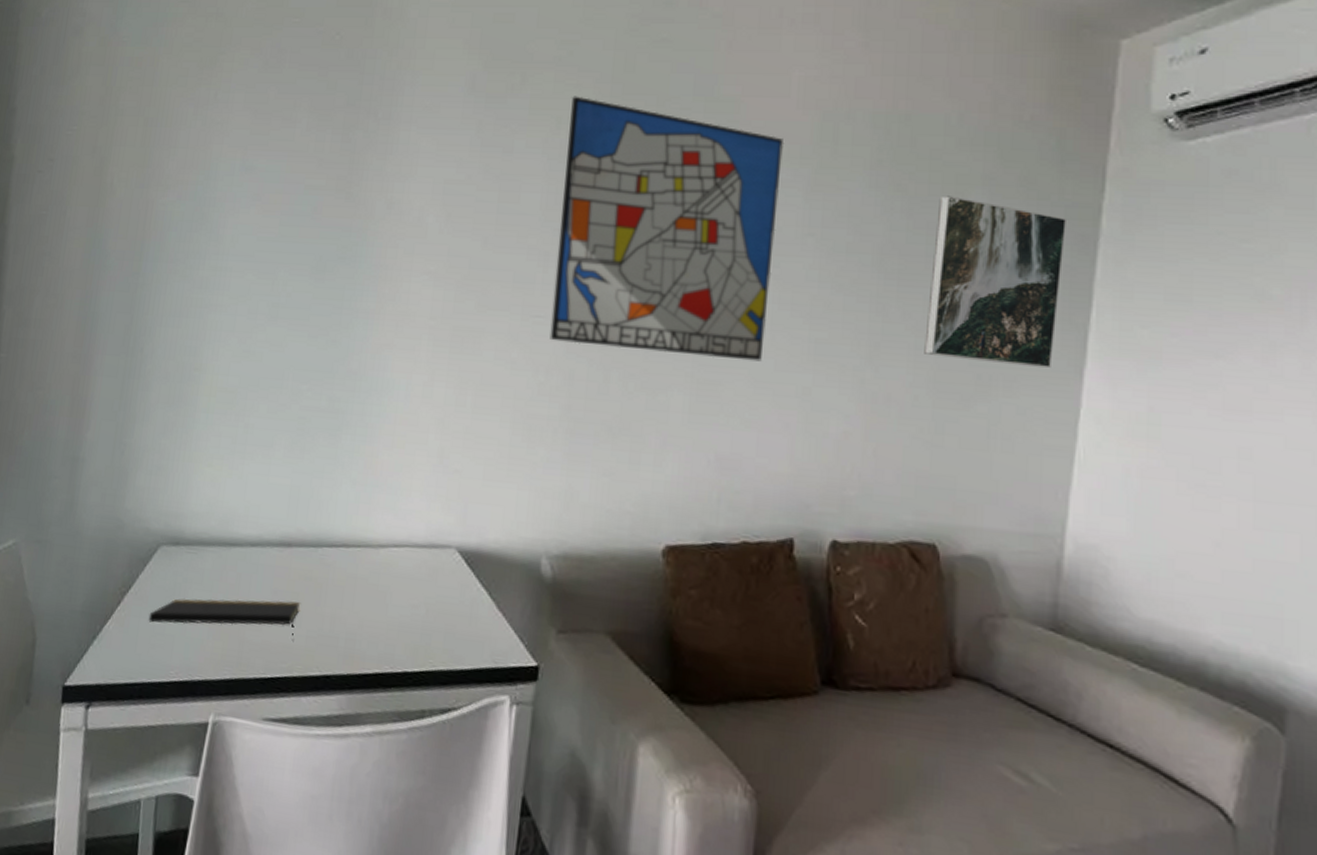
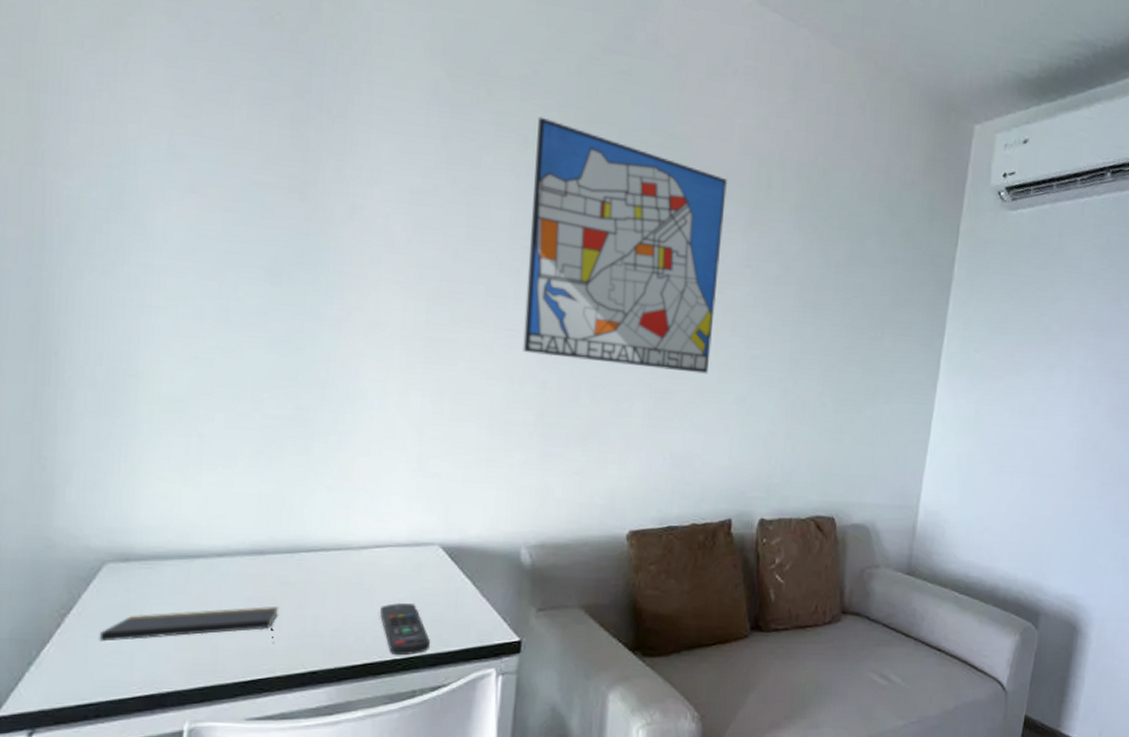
remote control: none [394,608,443,669] -> present [380,602,431,656]
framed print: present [924,196,1068,369] -> none [830,240,933,382]

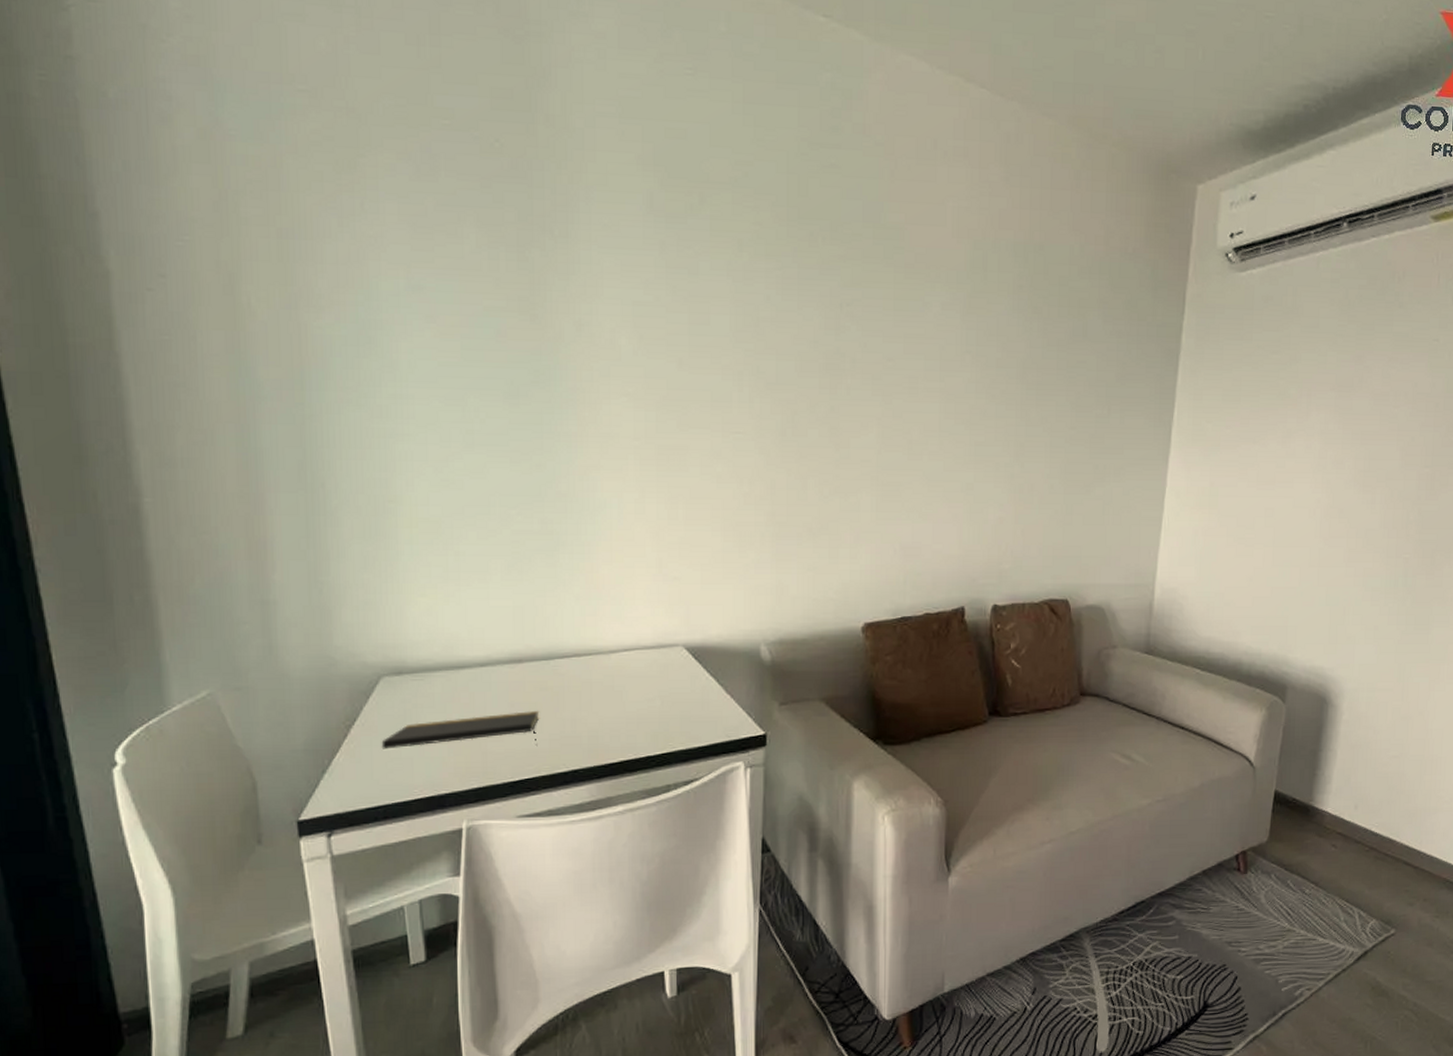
remote control: present [380,602,431,656] -> none [632,702,681,753]
wall art: present [523,116,728,374] -> none [750,218,943,464]

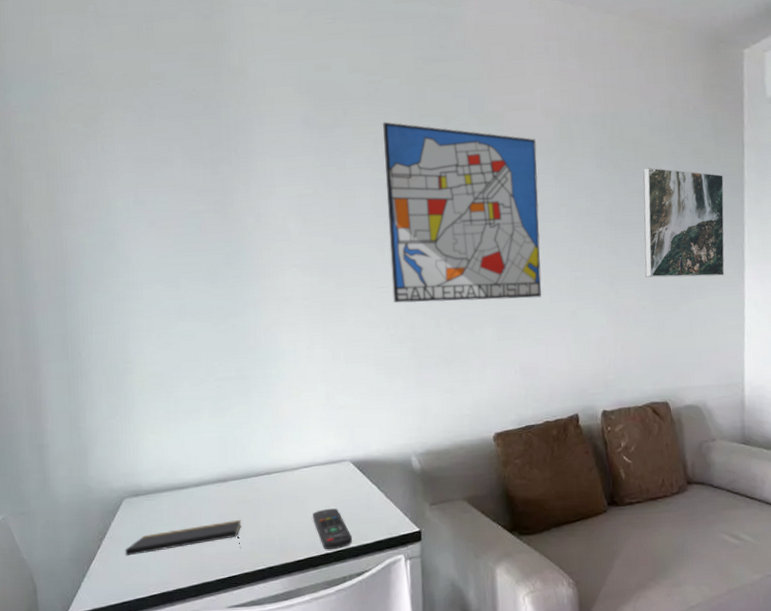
remote control: none [632,702,681,753] -> present [313,508,353,550]
wall art: none [750,218,943,464] -> present [383,122,542,303]
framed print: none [1057,317,1159,458] -> present [643,167,725,278]

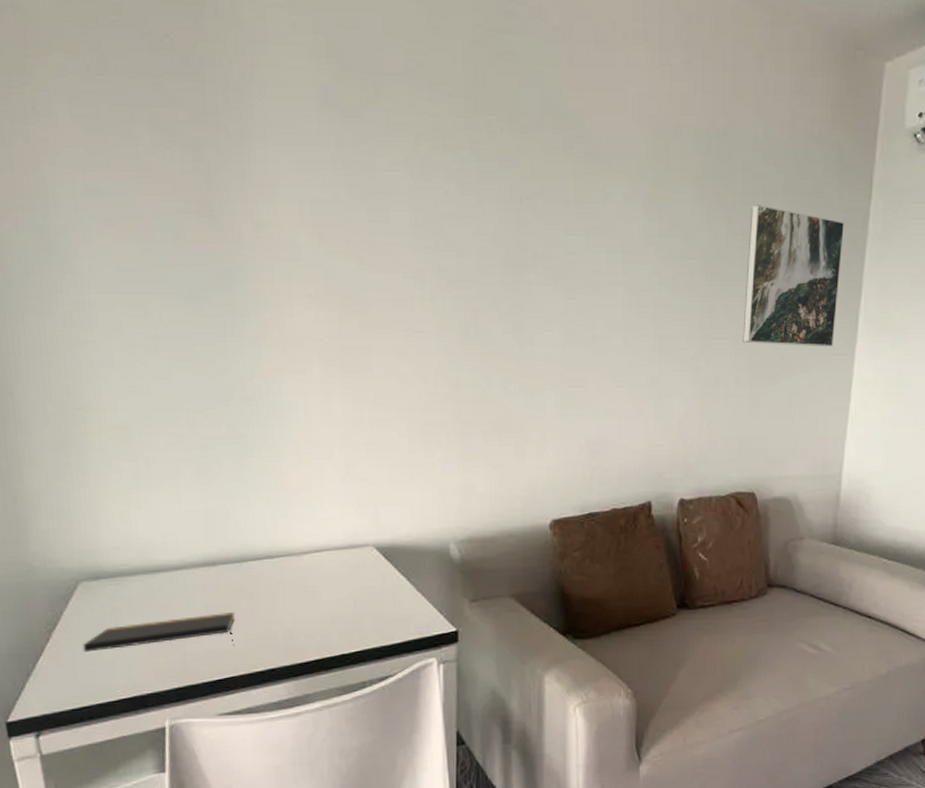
remote control: present [313,508,353,550] -> none [326,601,375,651]
wall art: present [383,122,542,303] -> none [428,110,625,359]

